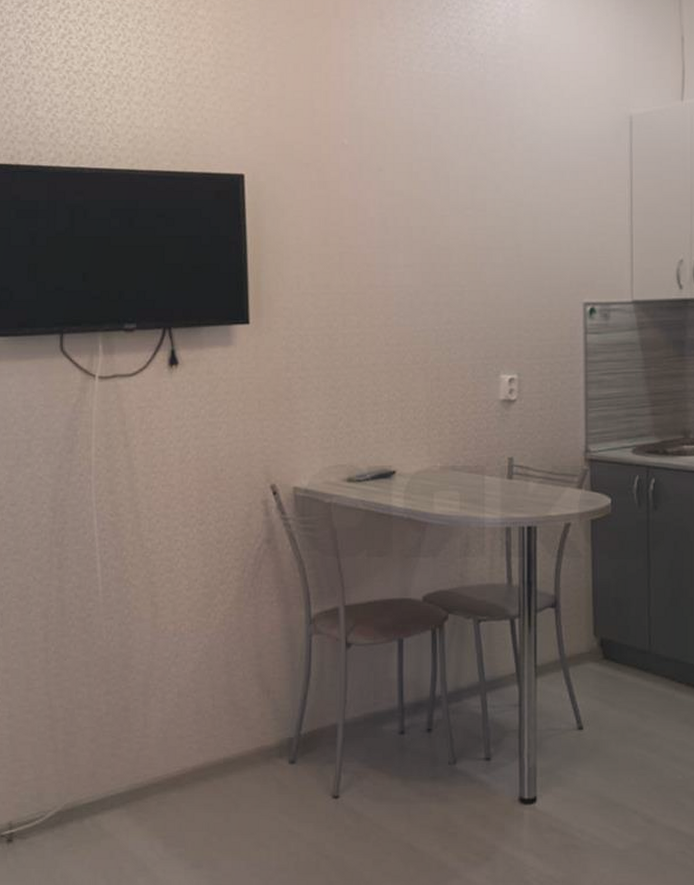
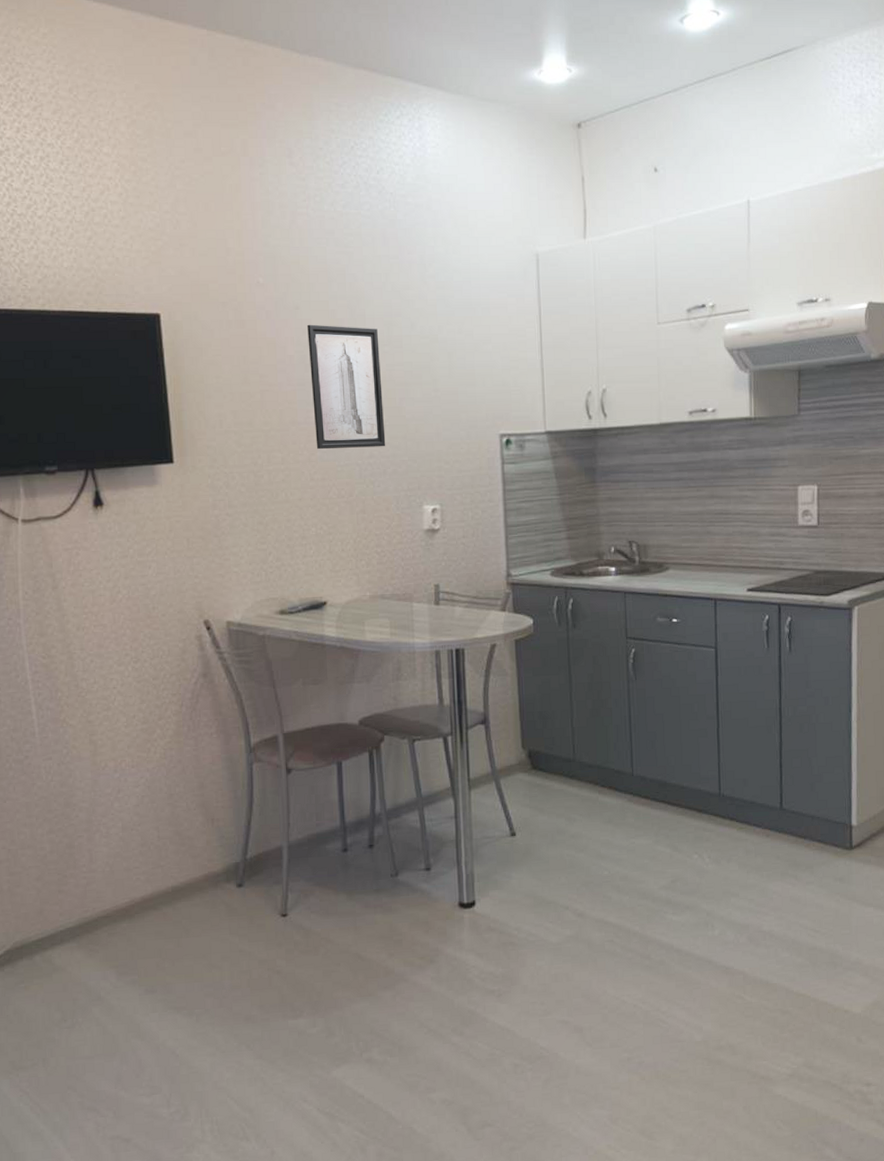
wall art: none [390,186,464,314] -> present [307,324,386,450]

